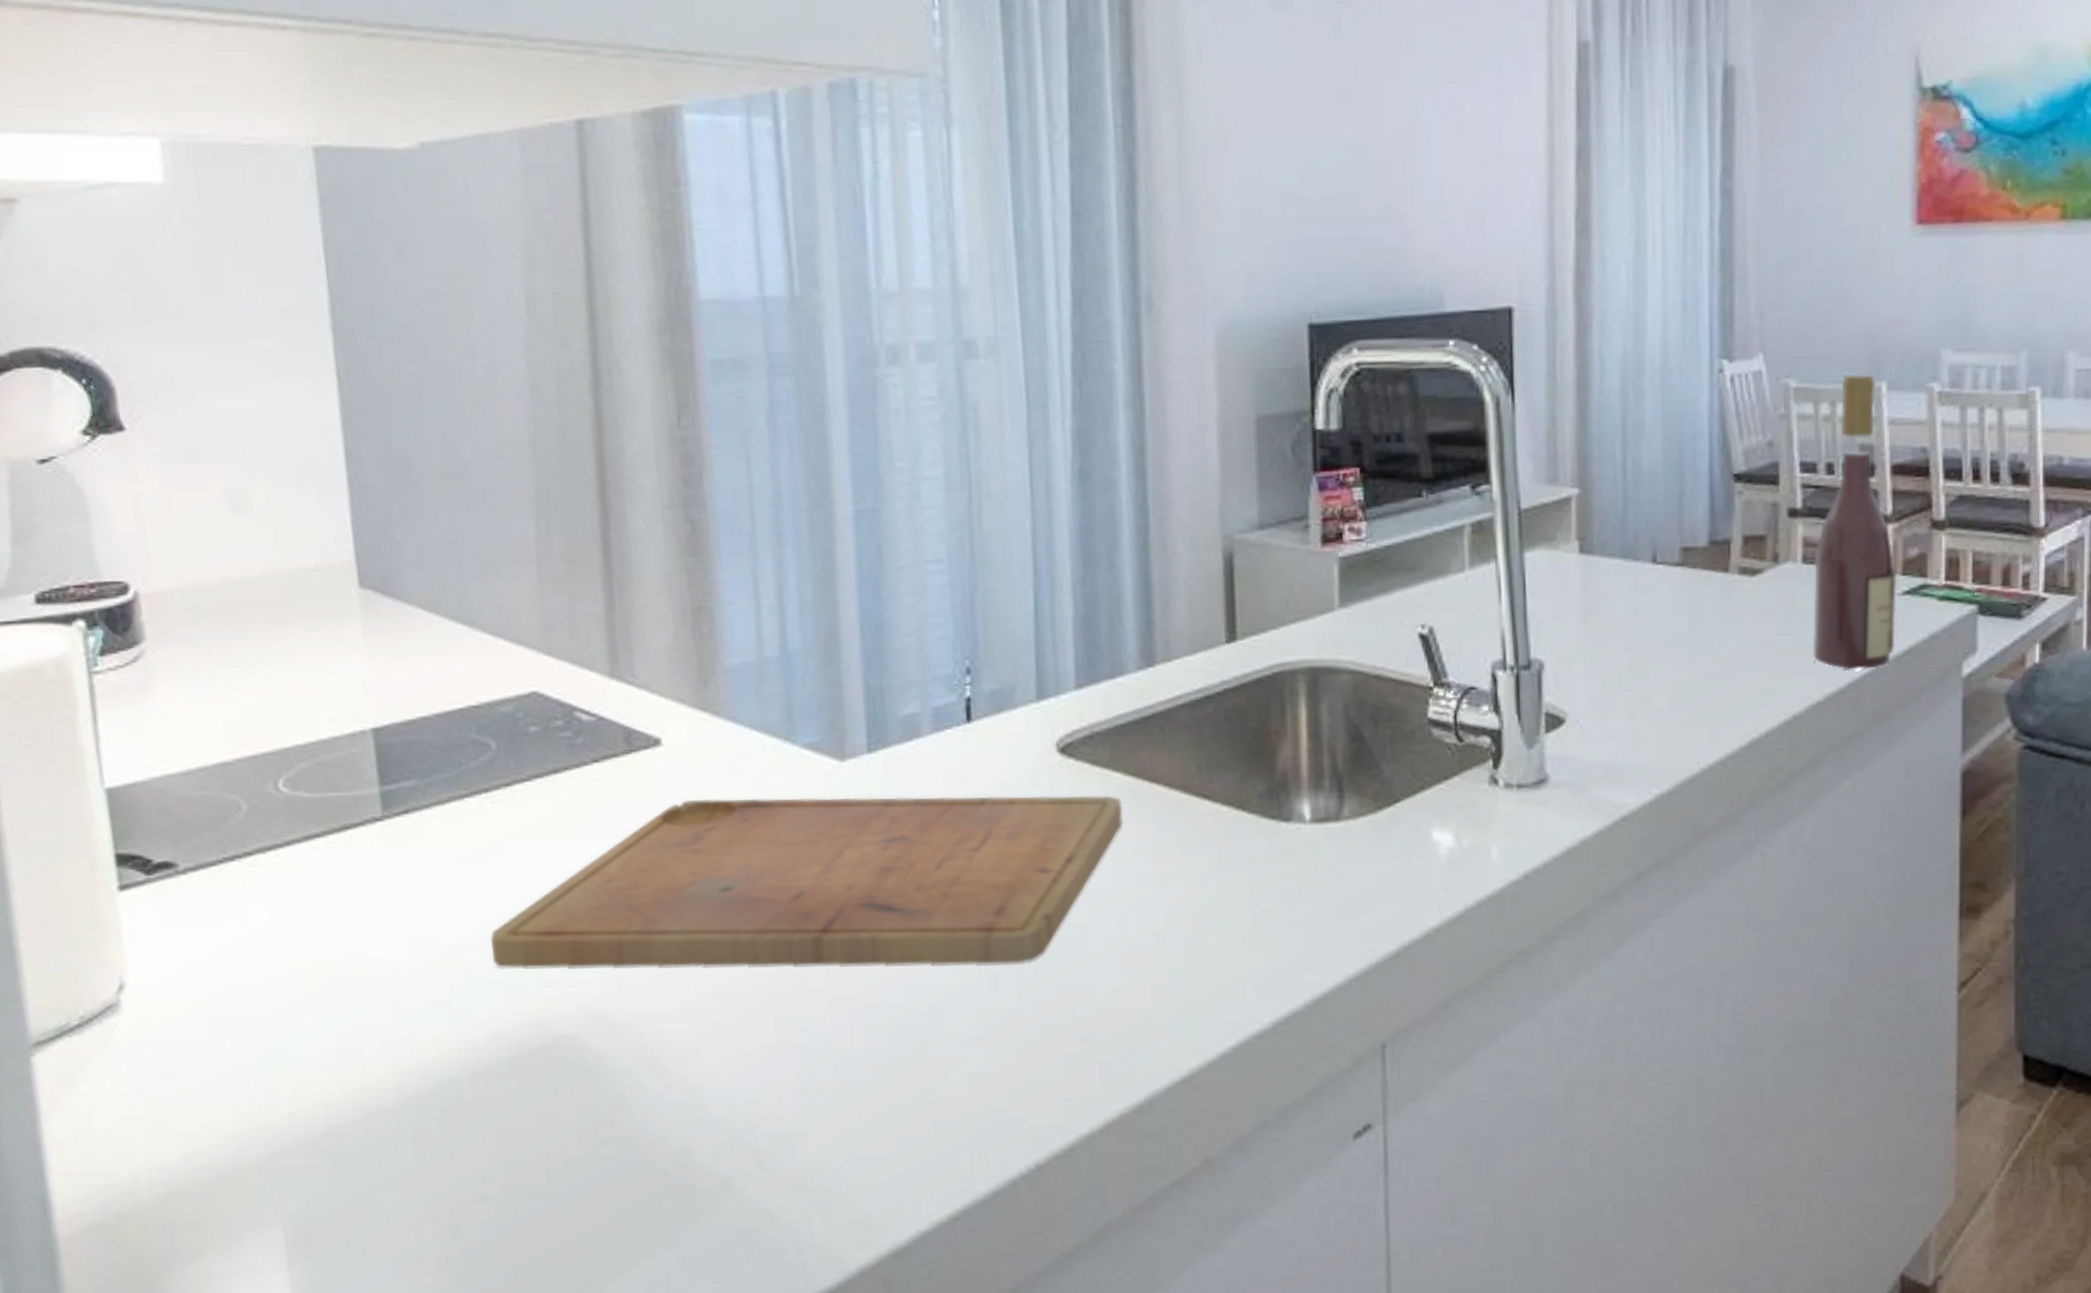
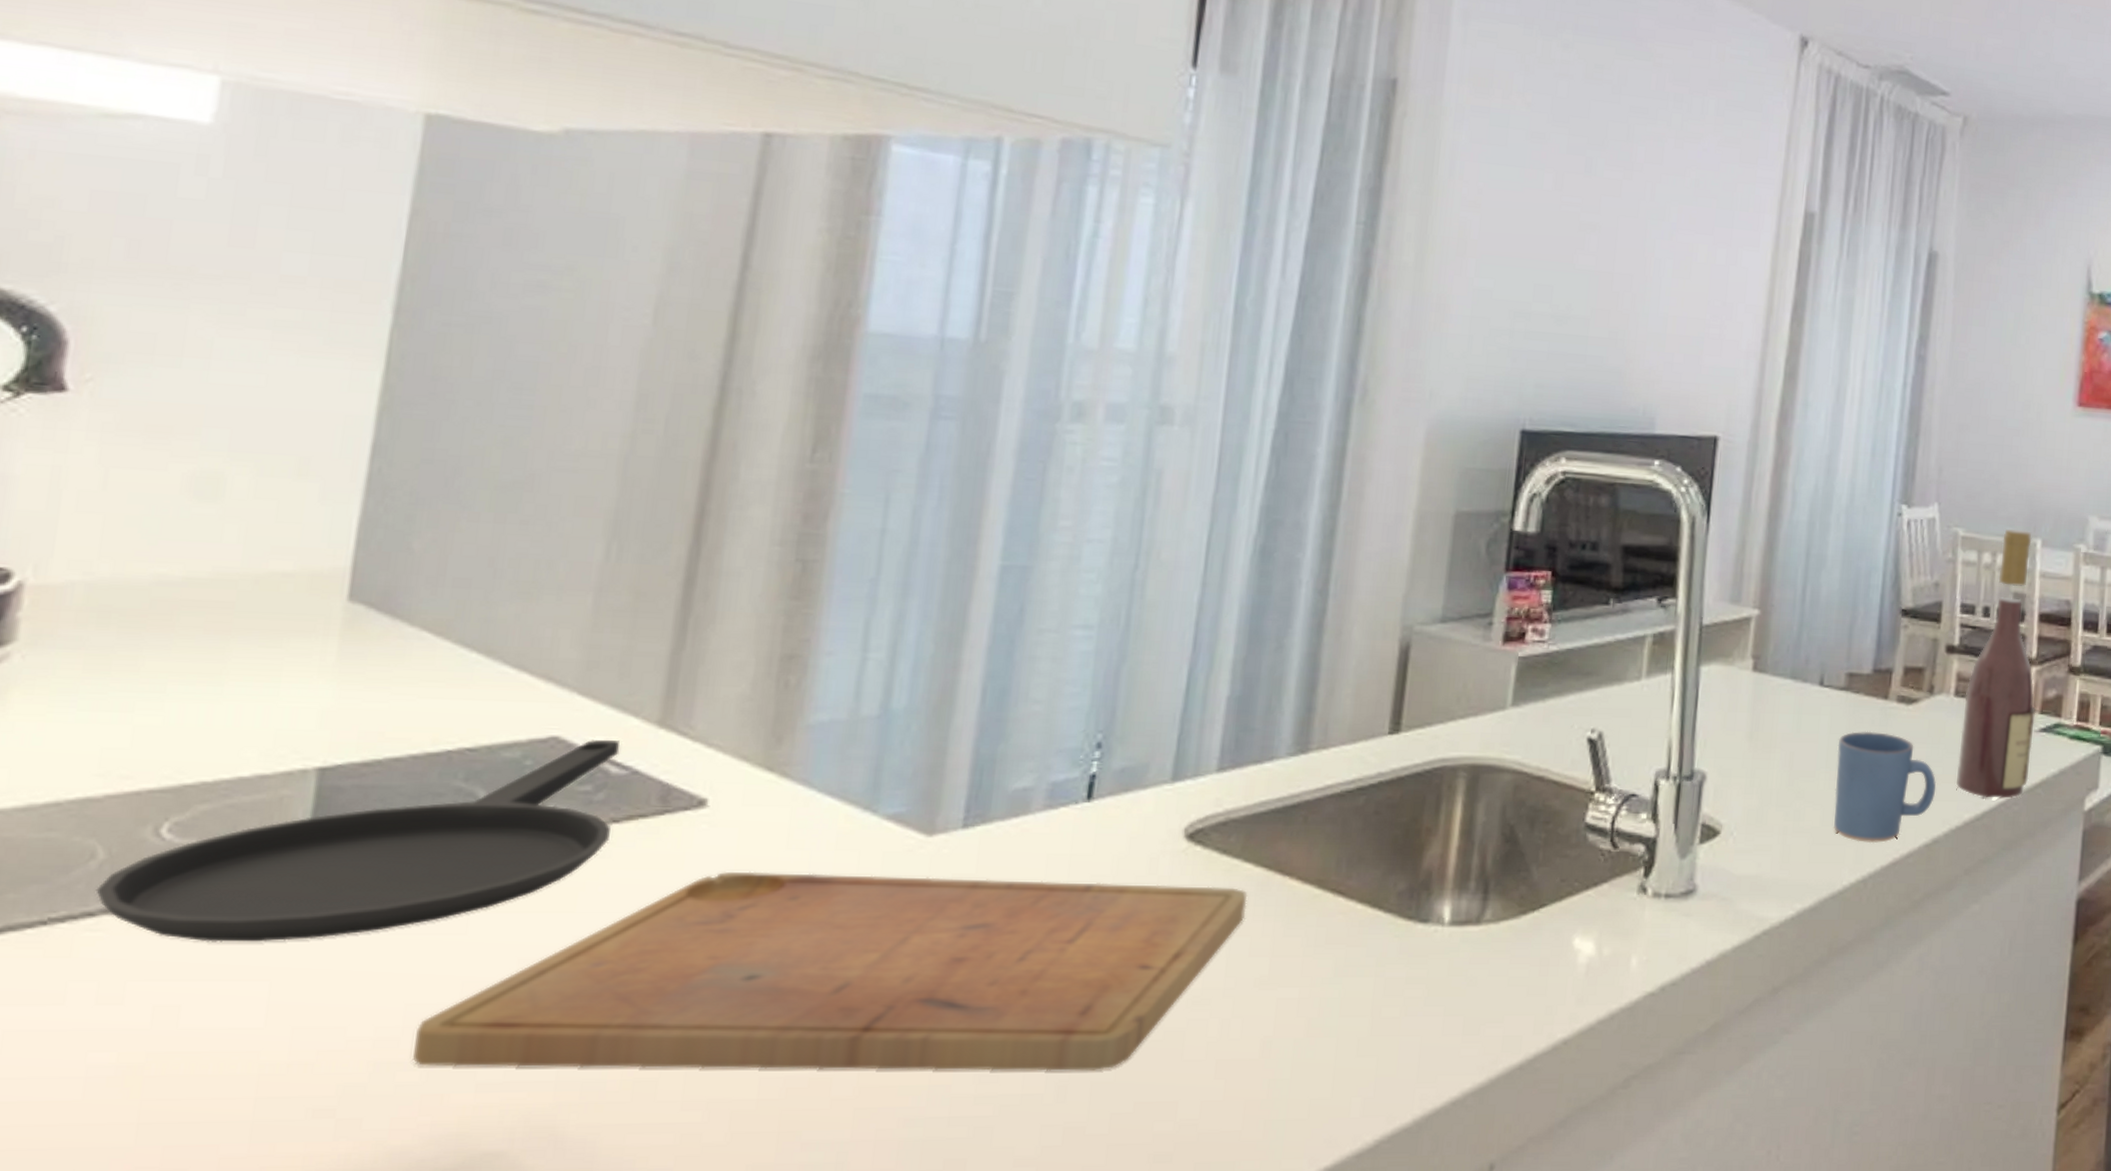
frying pan: none [248,691,594,873] -> present [96,739,621,942]
mug: none [1679,607,1792,724] -> present [1834,731,1936,844]

